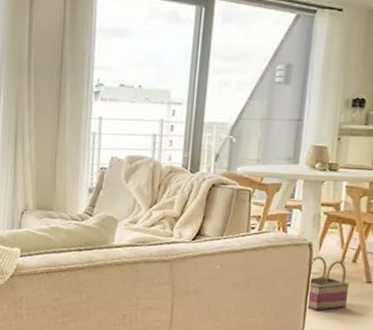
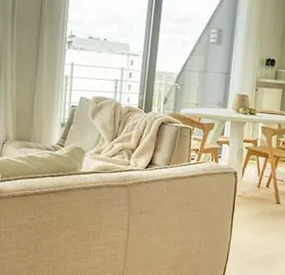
basket: present [305,256,350,311] -> none [232,182,264,227]

